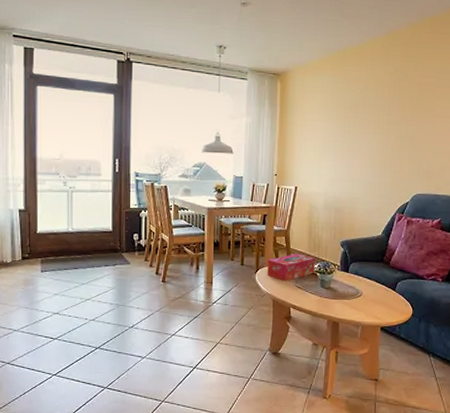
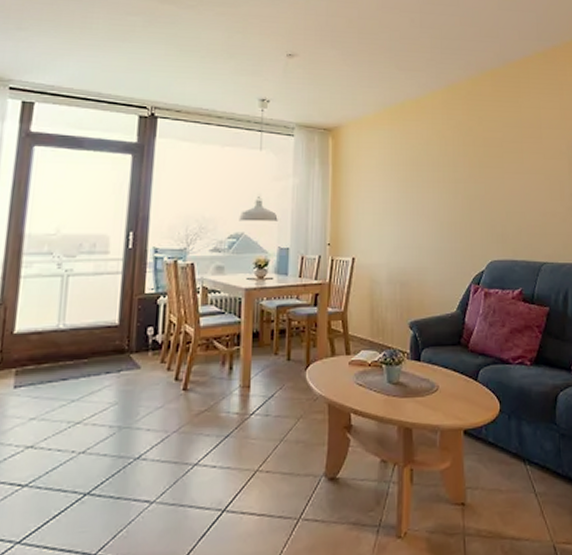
tissue box: present [267,253,315,282] -> none [320,340,379,379]

